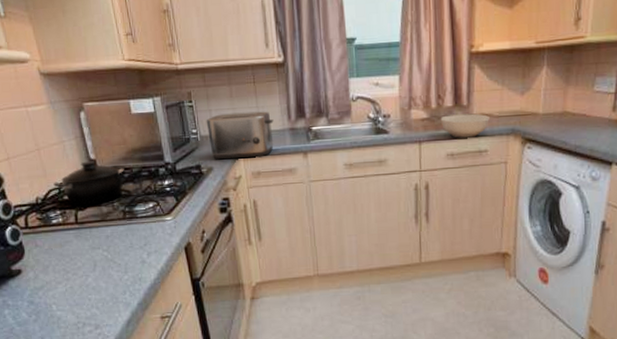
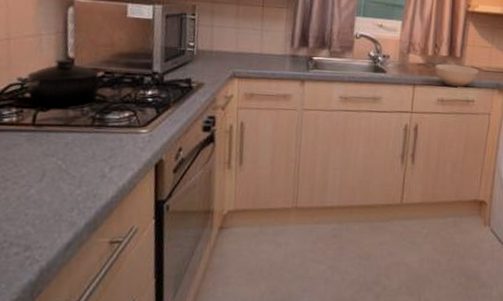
toaster: present [206,111,274,160] -> none [205,31,276,80]

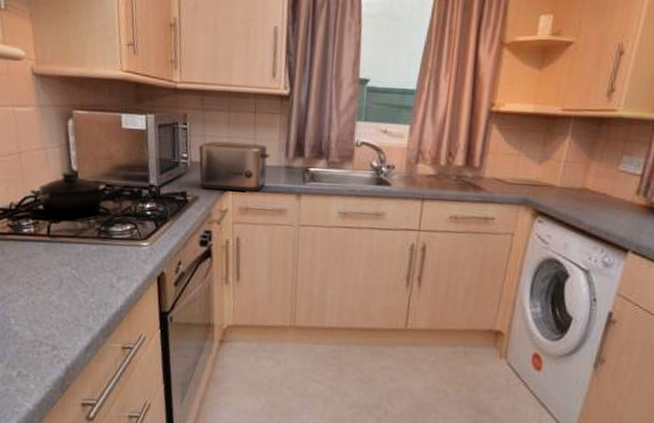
toaster: none [205,31,276,80] -> present [198,141,270,193]
bowl: present [434,63,479,87] -> none [447,174,501,202]

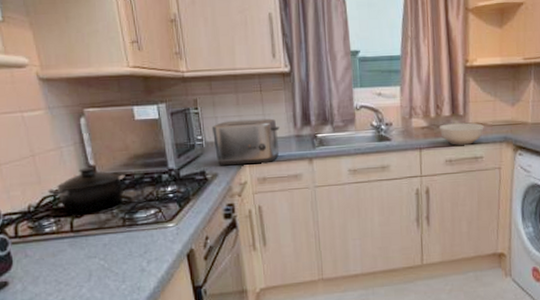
bowl: none [447,174,501,202] -> present [439,122,484,145]

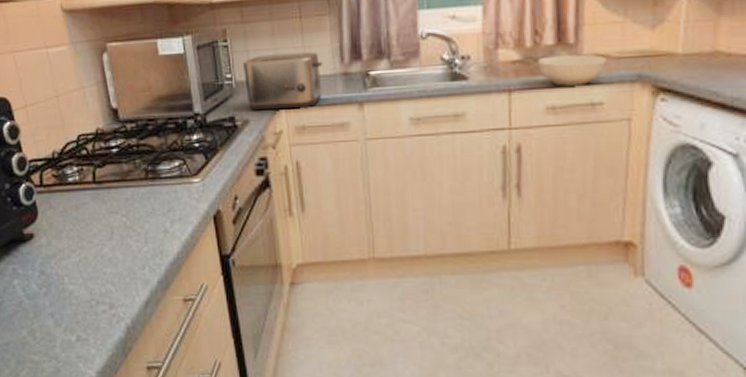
saucepan: present [48,167,127,214] -> none [71,110,150,163]

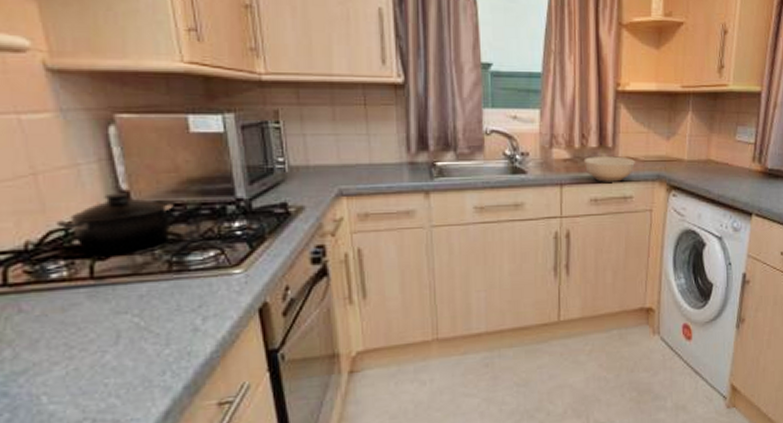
saucepan: none [71,110,150,163] -> present [56,193,176,255]
toaster: present [242,51,323,111] -> none [297,140,388,197]

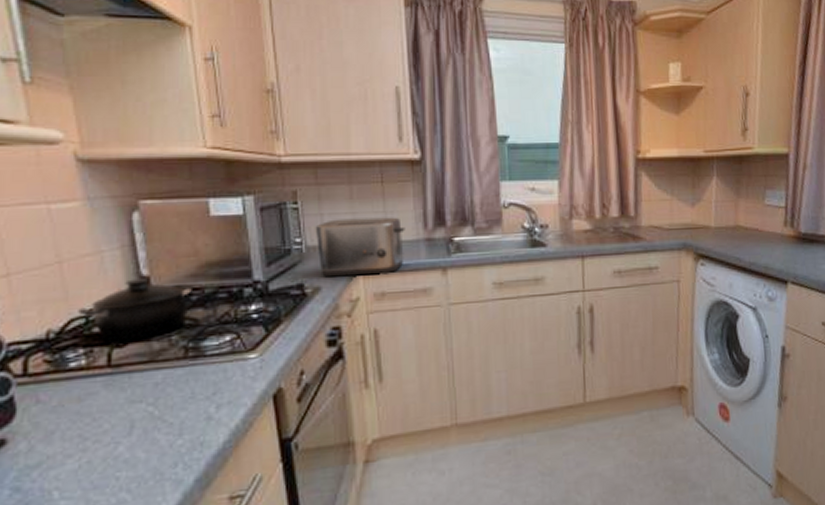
toaster: none [297,140,388,197] -> present [315,217,405,278]
bowl: present [583,156,635,182] -> none [605,225,659,253]

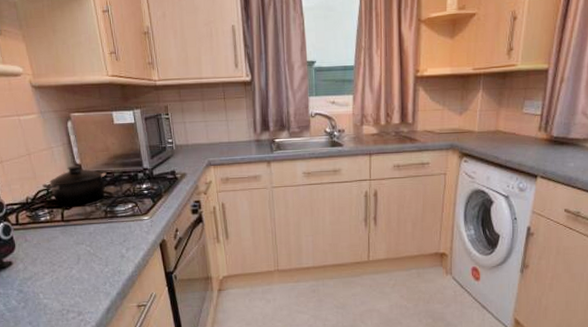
toaster: present [315,217,405,278] -> none [180,124,241,167]

